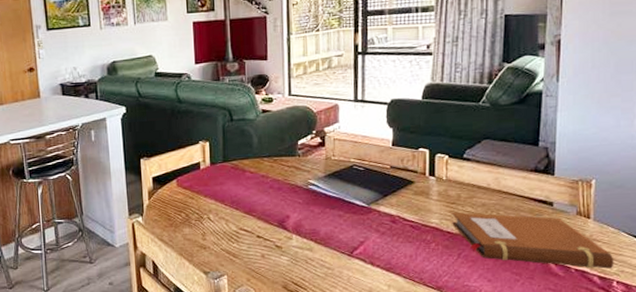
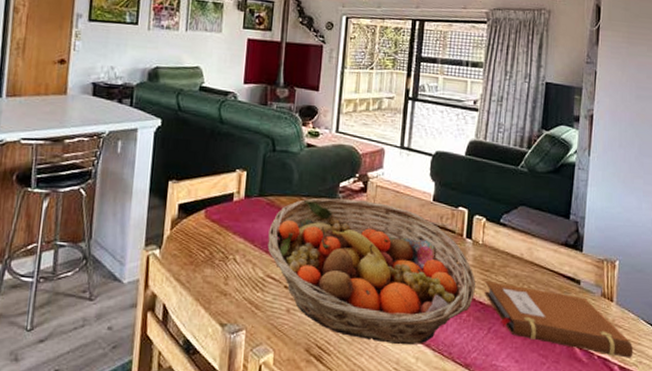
fruit basket: none [236,154,442,276] -> present [267,197,475,345]

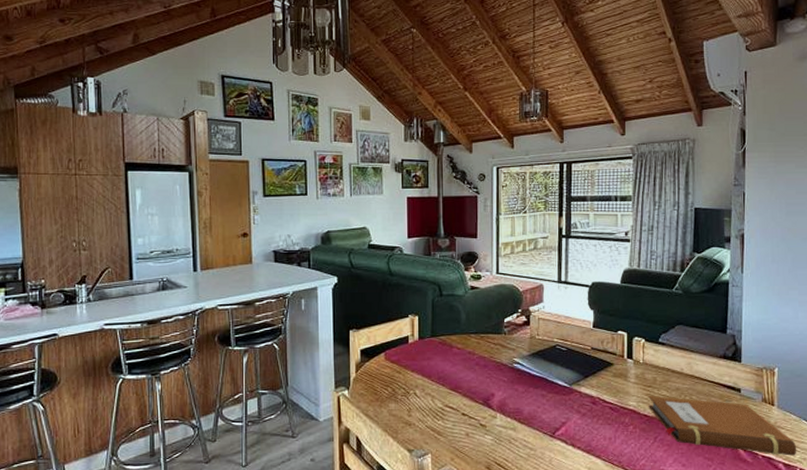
fruit basket: present [267,197,475,345] -> none [443,333,639,458]

